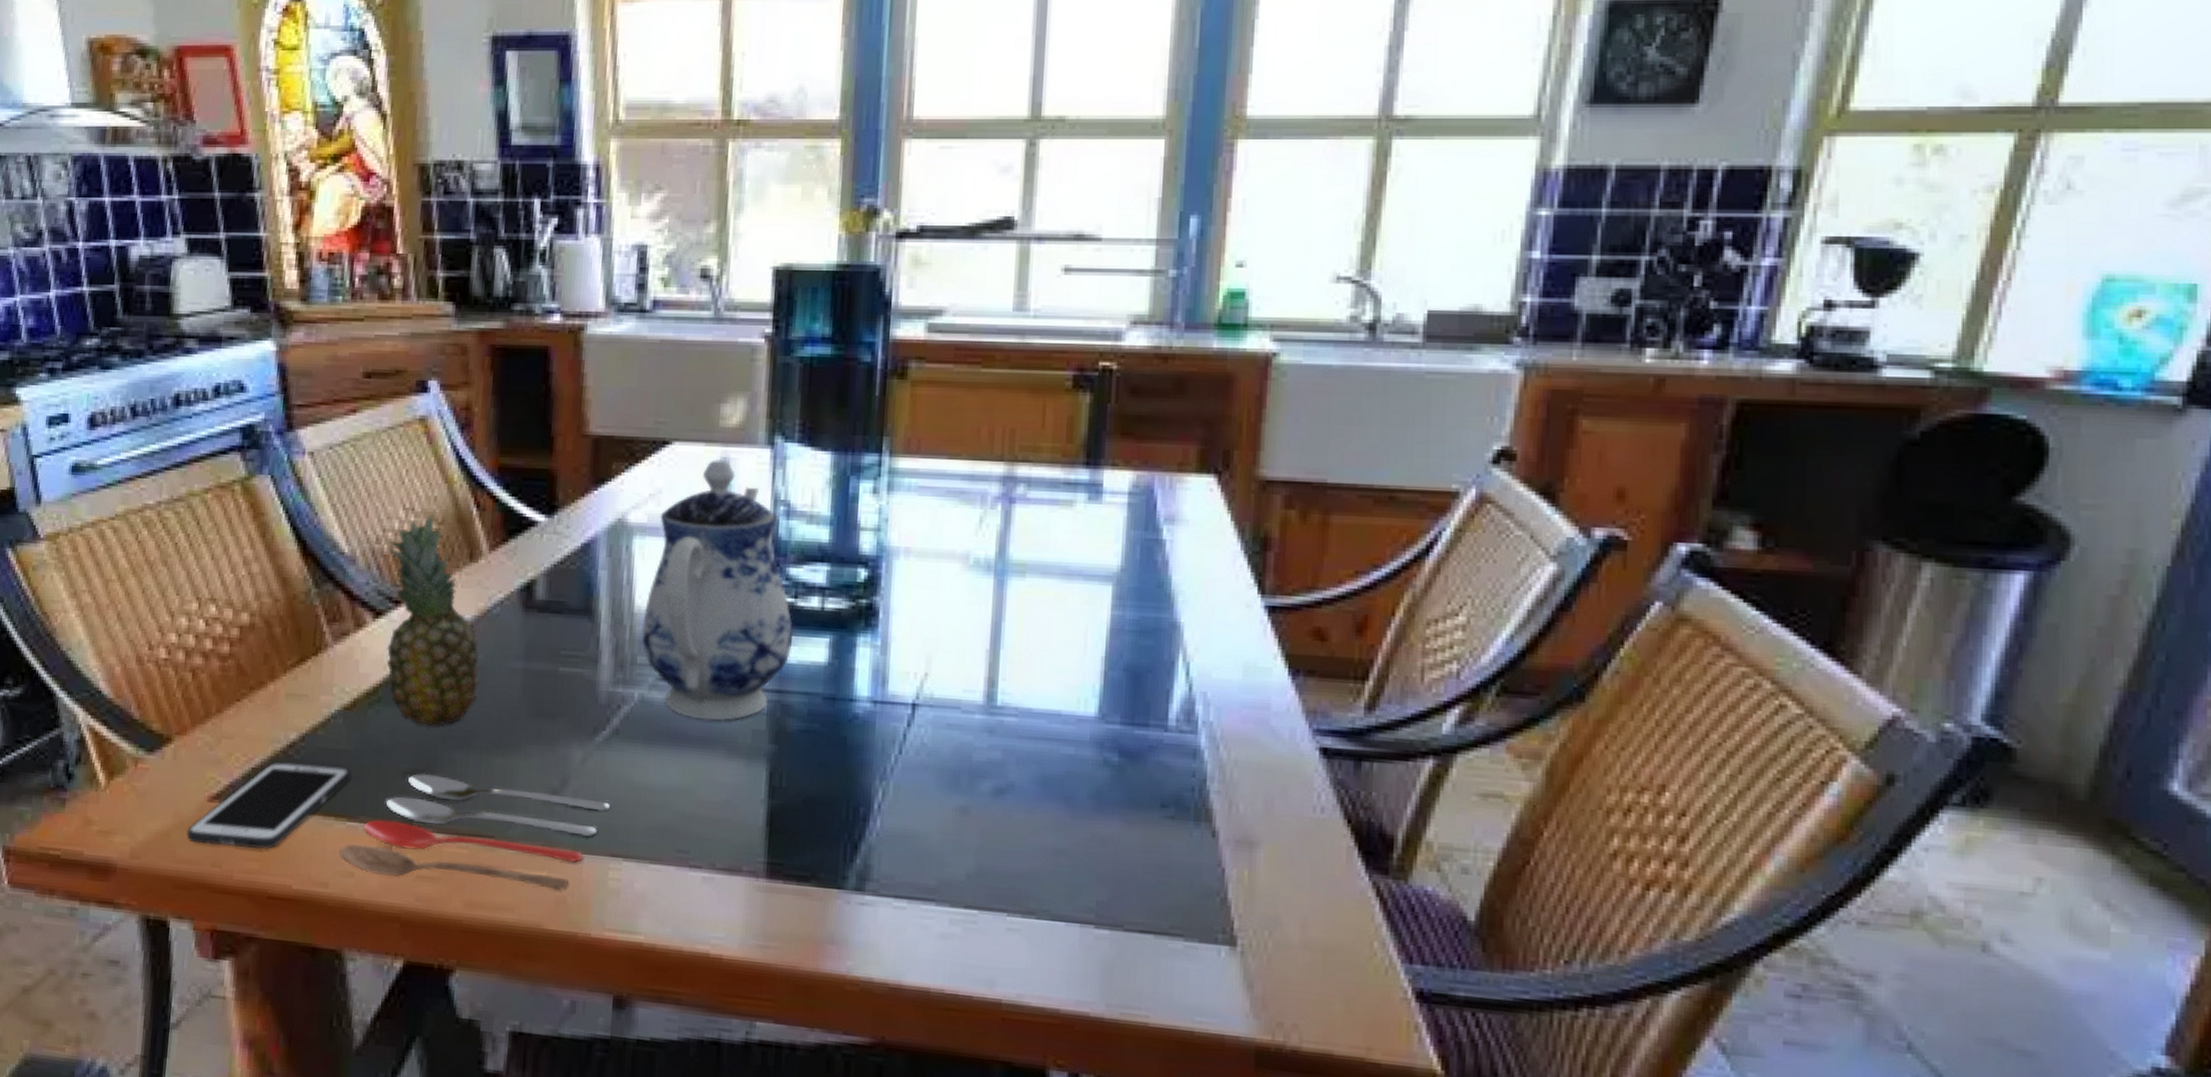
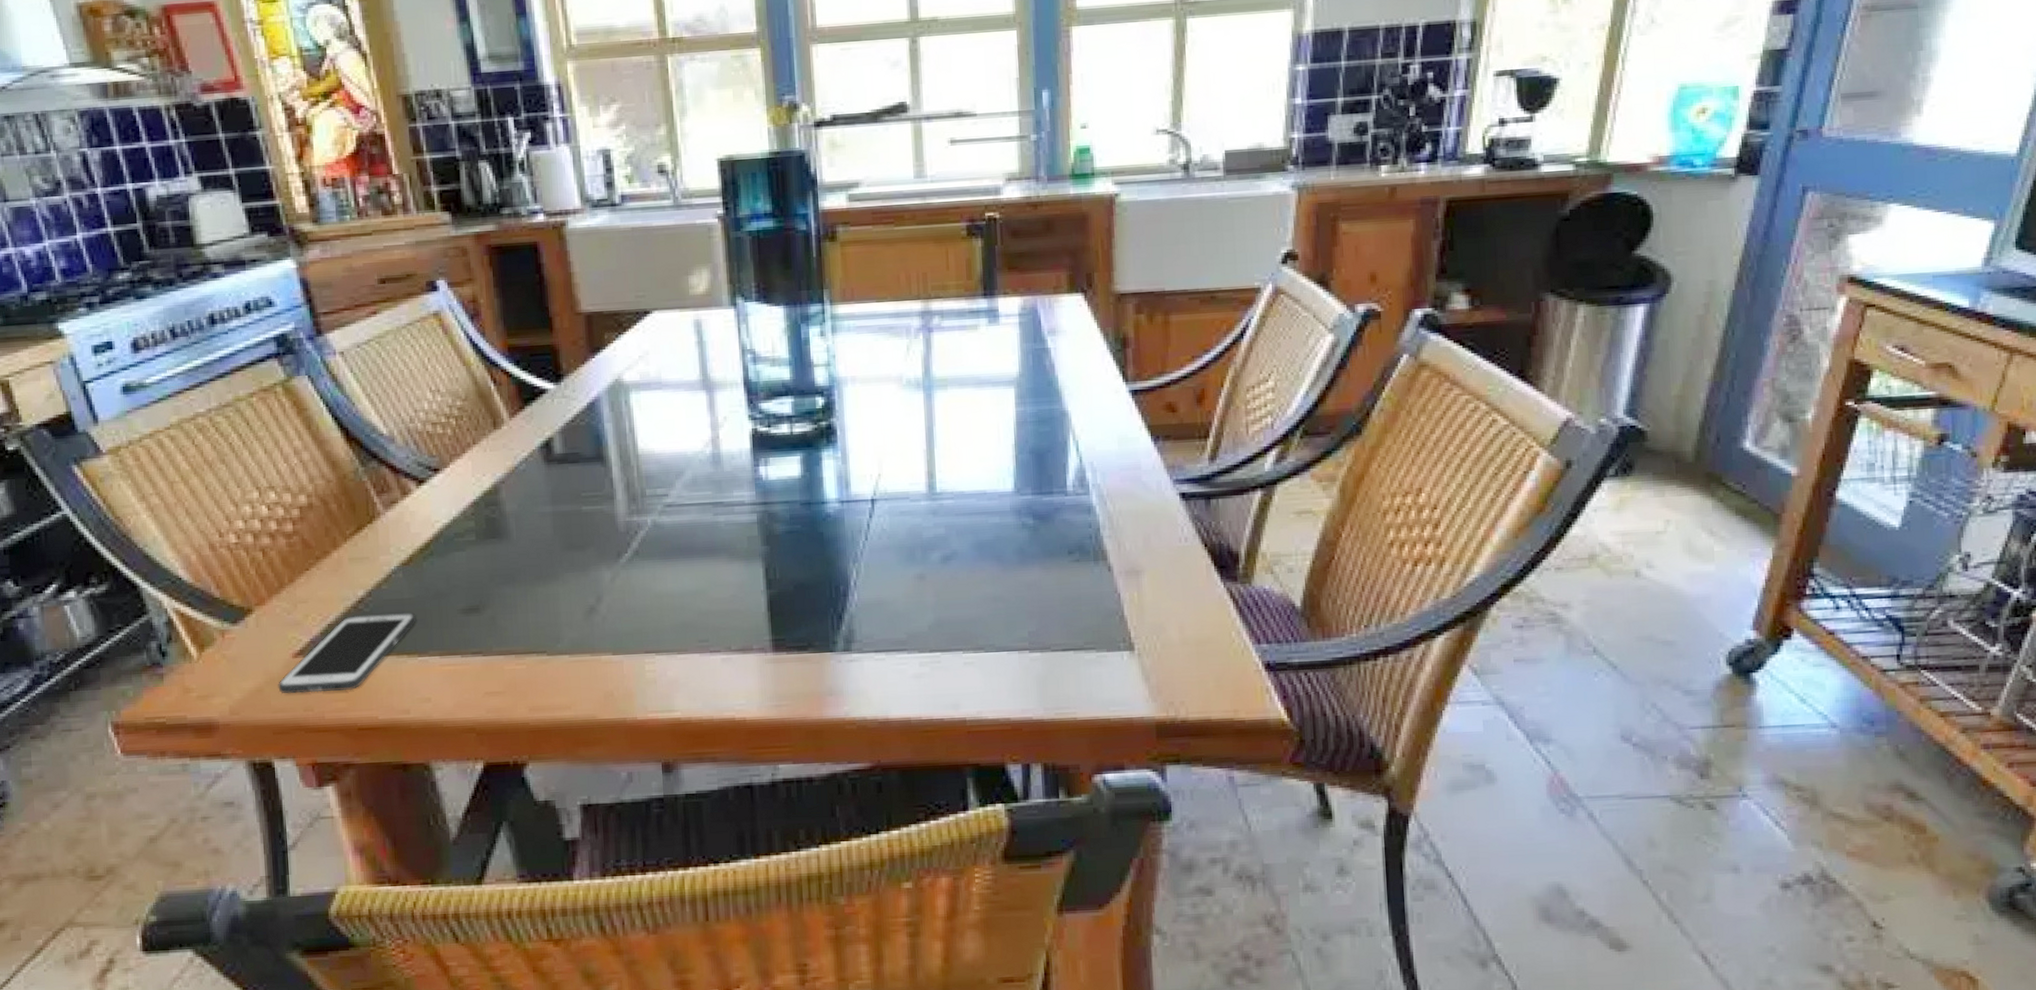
cooking utensil: present [339,773,611,890] -> none [415,608,640,697]
fruit: present [386,514,480,726] -> none [420,393,517,569]
teapot: present [641,460,793,721] -> none [647,322,771,534]

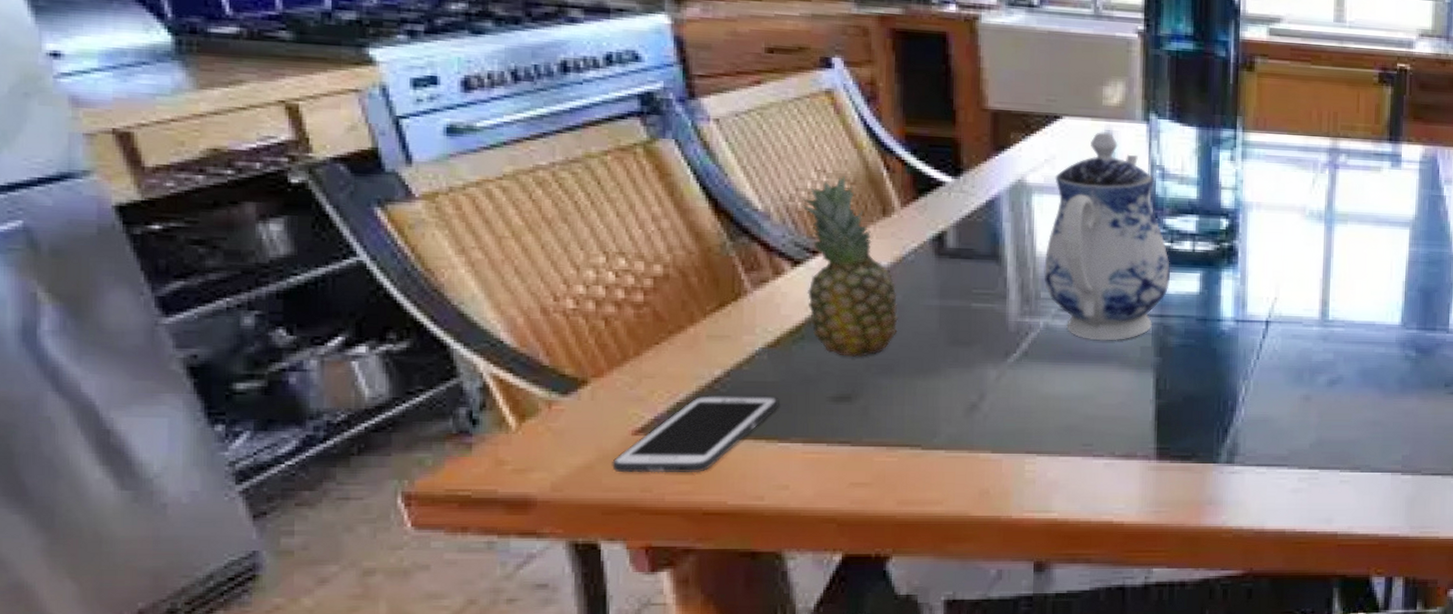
fruit: none [420,393,517,569] -> present [801,176,899,357]
teapot: none [647,322,771,534] -> present [1044,132,1171,341]

